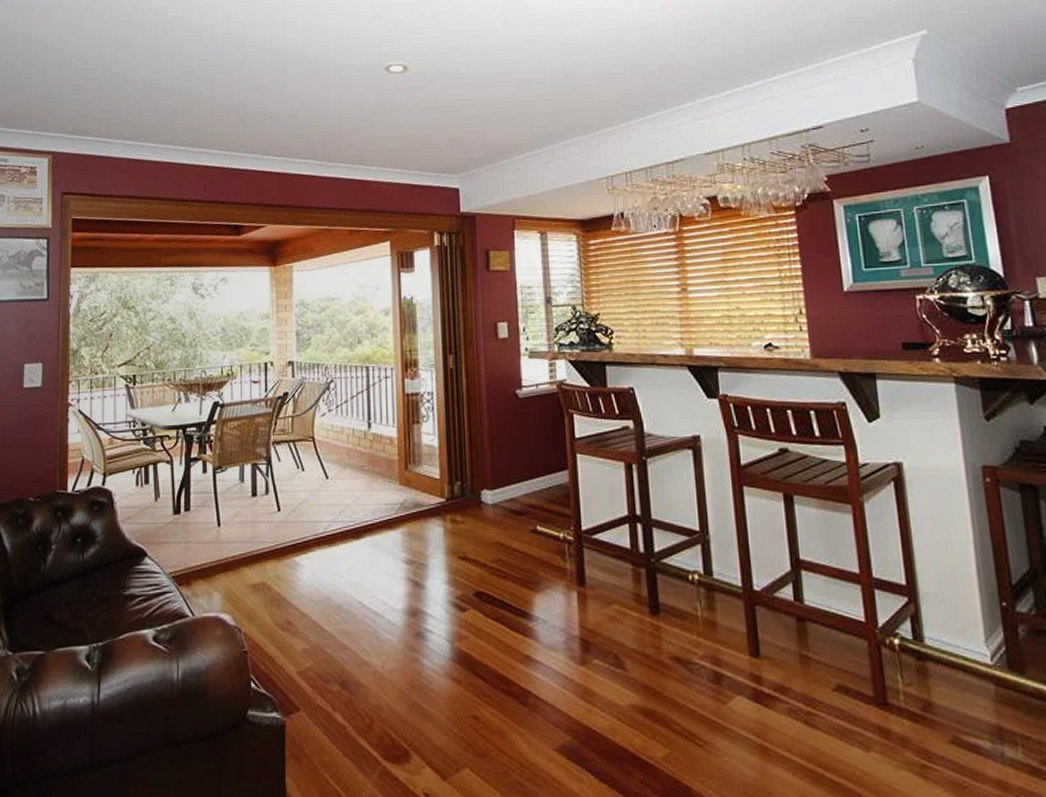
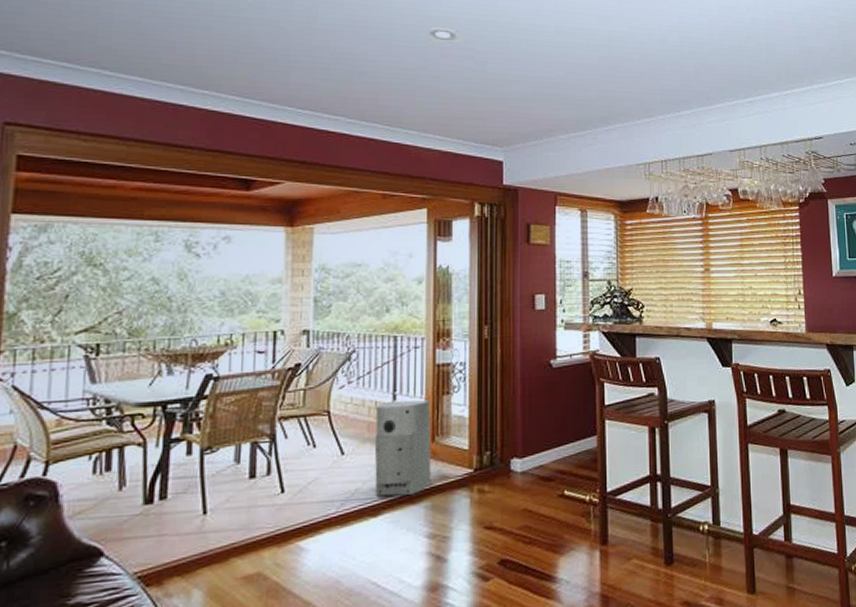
air purifier: none [353,429,407,520] -> present [374,400,432,497]

